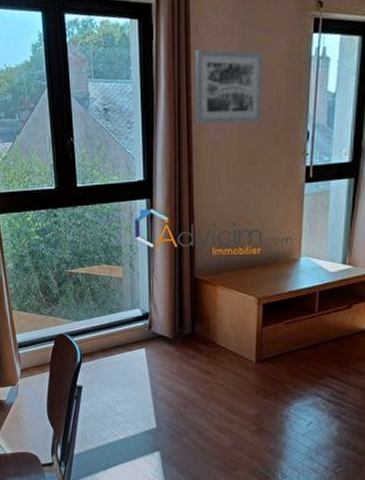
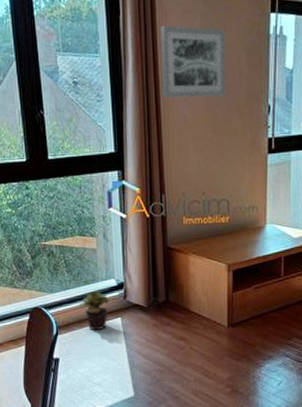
potted plant: none [103,320,133,361] -> present [79,291,109,331]

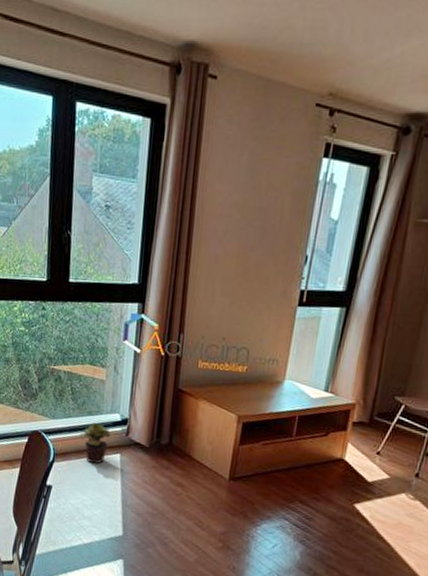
wall art: present [160,25,227,98] -> none [196,157,272,241]

